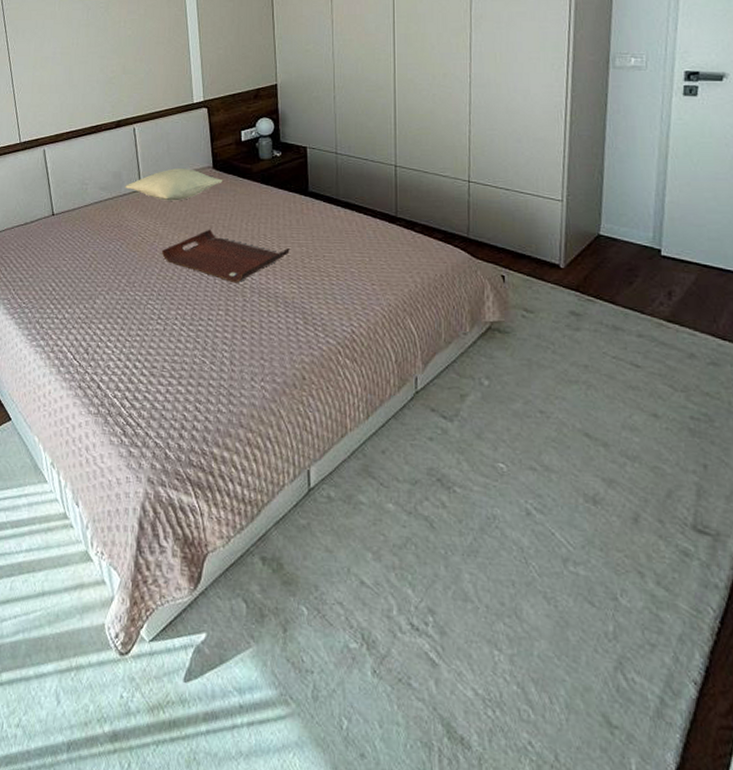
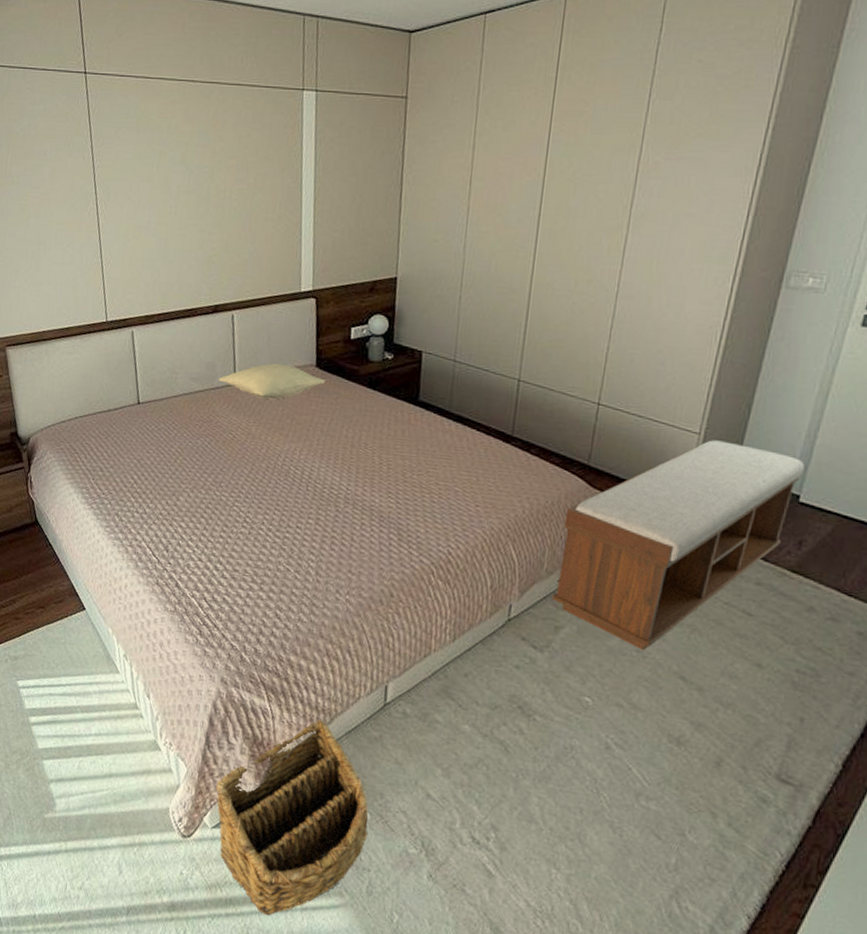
basket: none [150,510,306,737] -> present [215,717,369,916]
serving tray: present [161,229,290,283] -> none [252,432,391,493]
bench: none [453,205,660,412] -> present [552,440,805,651]

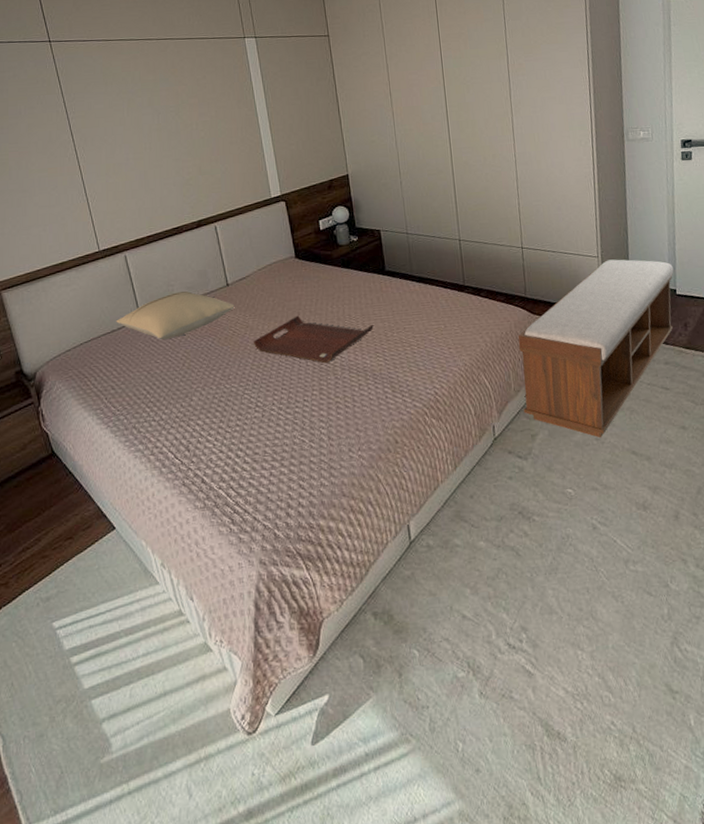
pillow: none [113,381,239,431] -> present [116,291,235,340]
basket: present [215,717,369,916] -> none [272,573,420,789]
pillow: present [218,363,326,400] -> none [212,260,306,294]
serving tray: none [252,432,391,493] -> present [253,315,374,364]

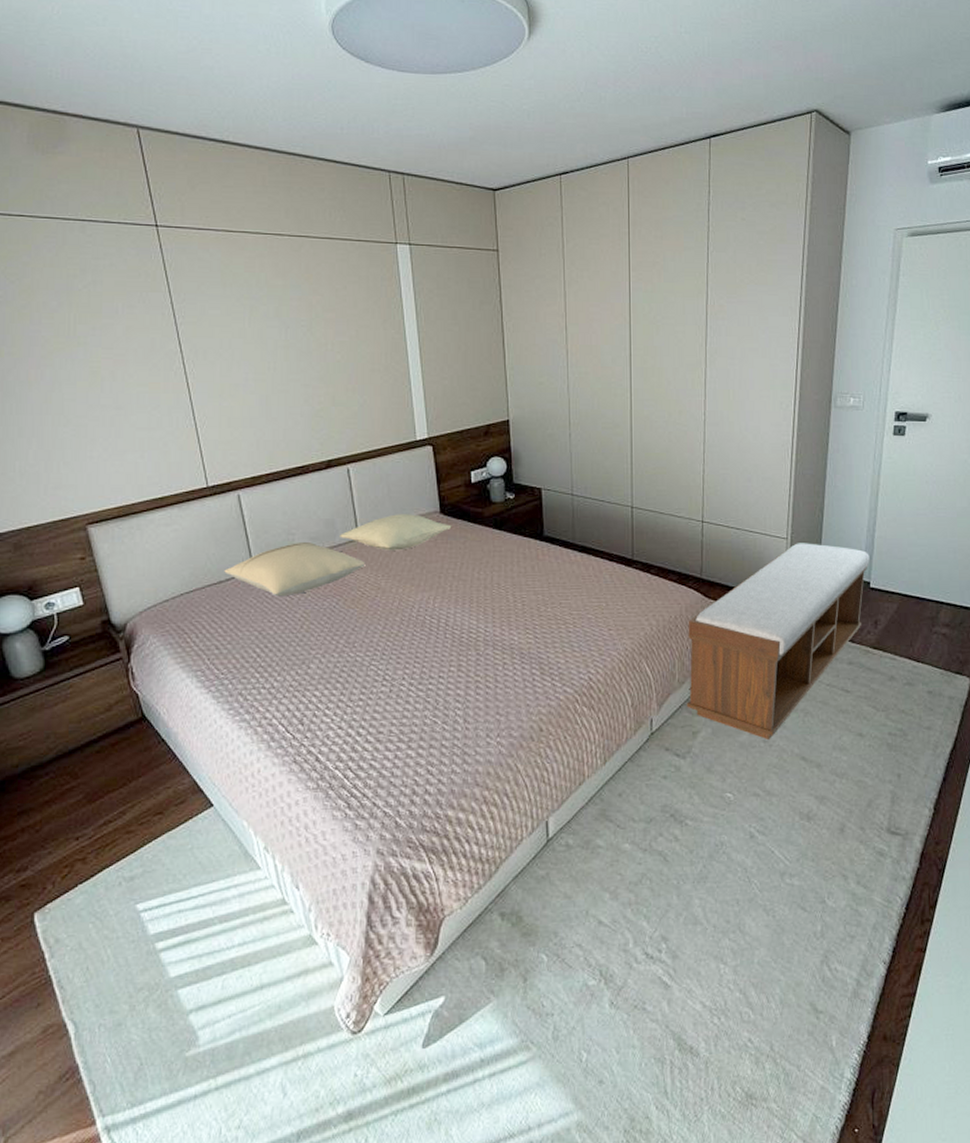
pillow: none [212,260,306,294] -> present [340,514,452,551]
serving tray: present [253,315,374,364] -> none [384,580,525,637]

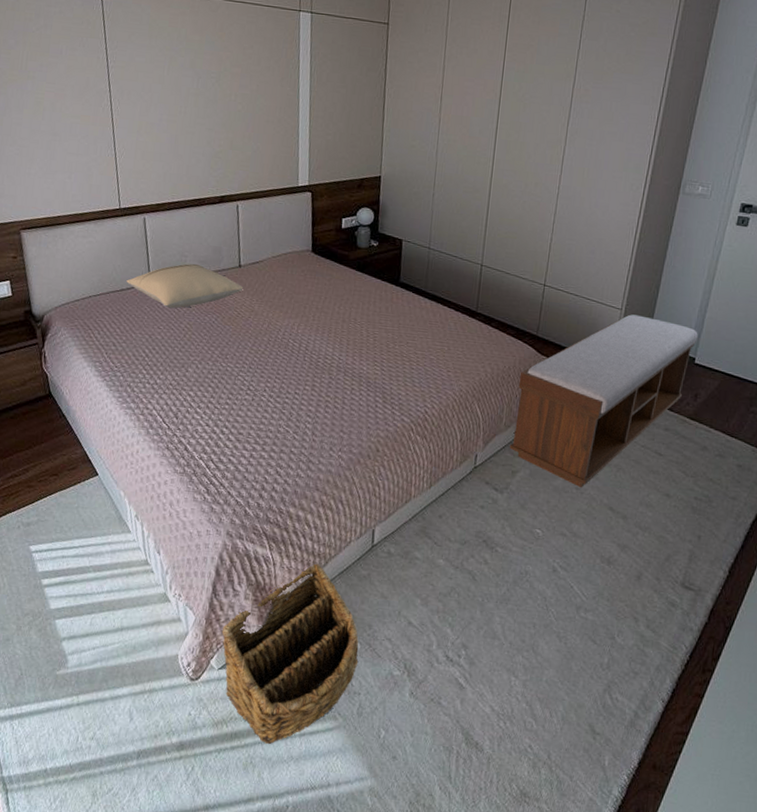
pillow: present [340,514,452,551] -> none [224,248,321,281]
basket: none [383,869,546,1095] -> present [221,562,359,745]

